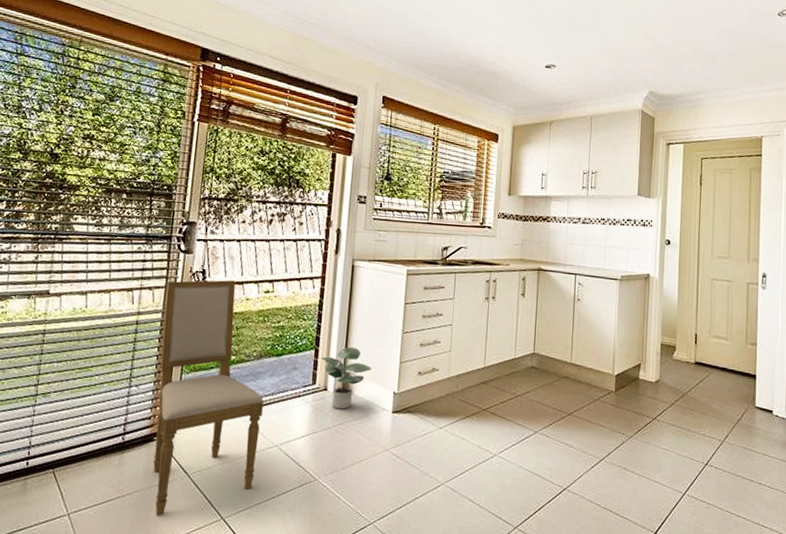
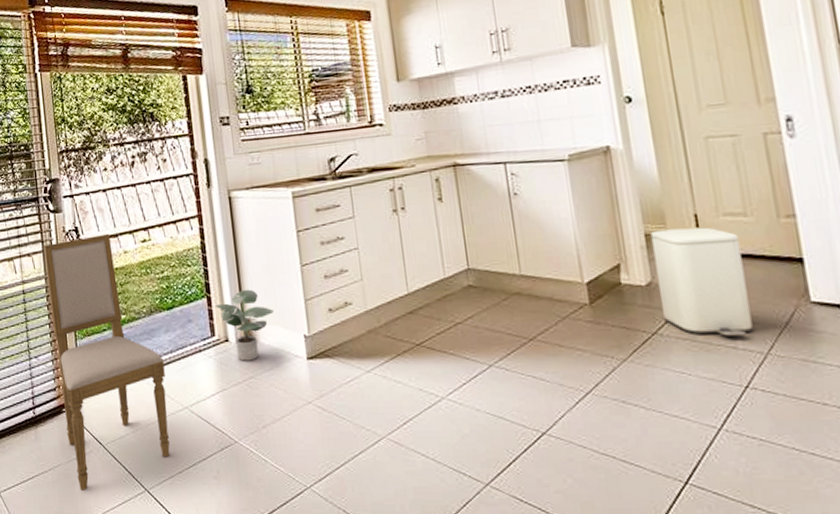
pedal bin: none [662,342,720,426] -> present [650,227,753,336]

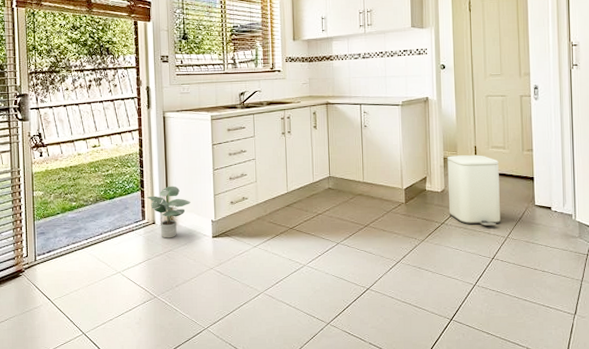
dining chair: present [44,233,170,491] -> none [12,139,104,335]

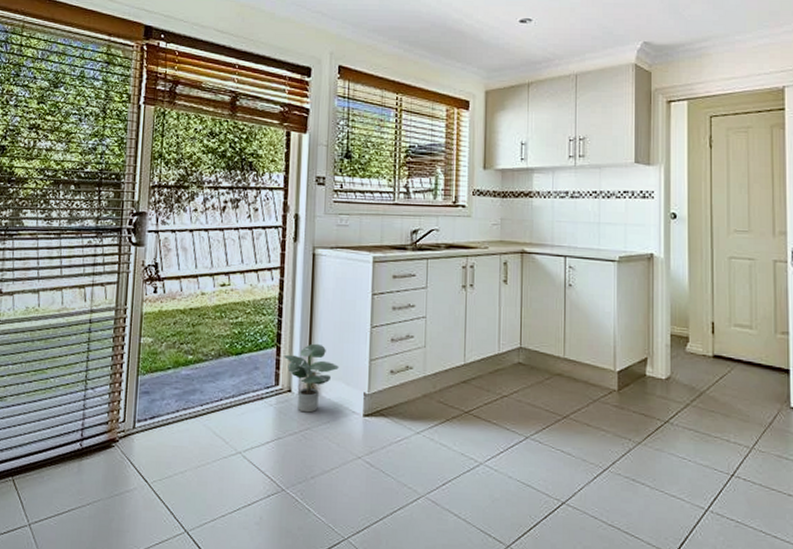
pedal bin: present [447,155,500,226] -> none [675,332,744,431]

